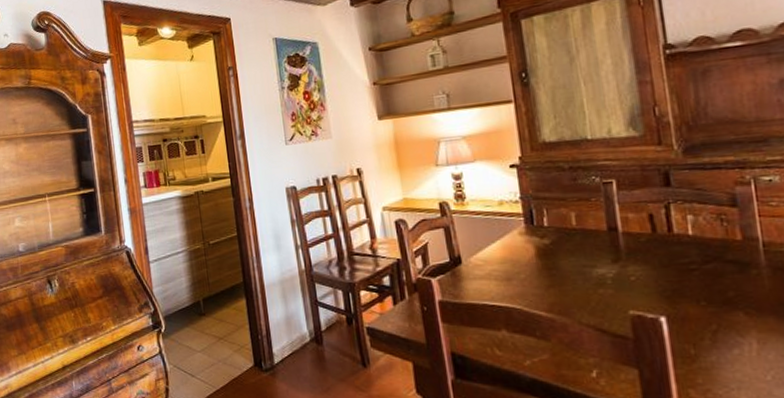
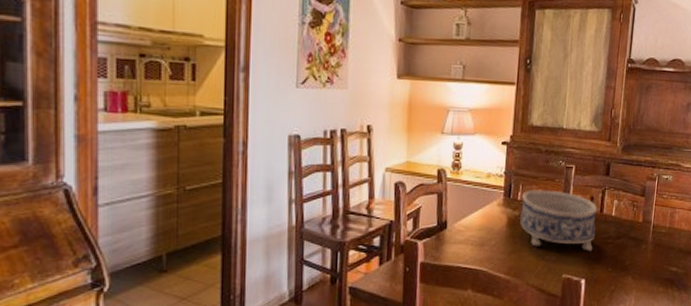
decorative bowl: none [549,211,669,282] -> present [520,190,598,252]

